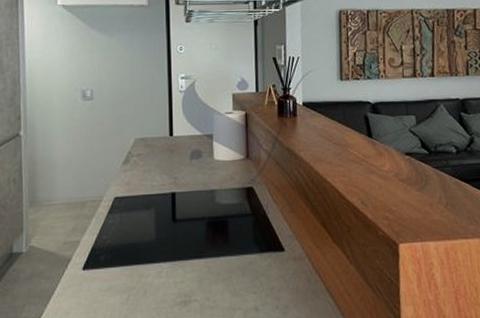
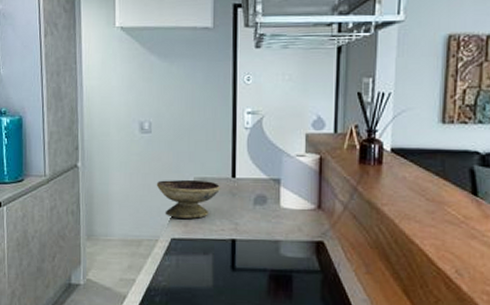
decorative bowl: none [99,140,160,178] -> present [156,179,221,219]

